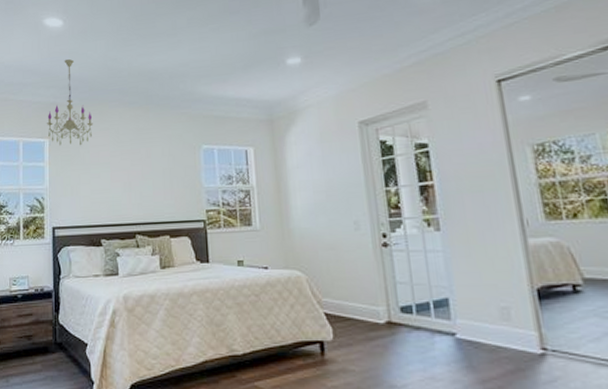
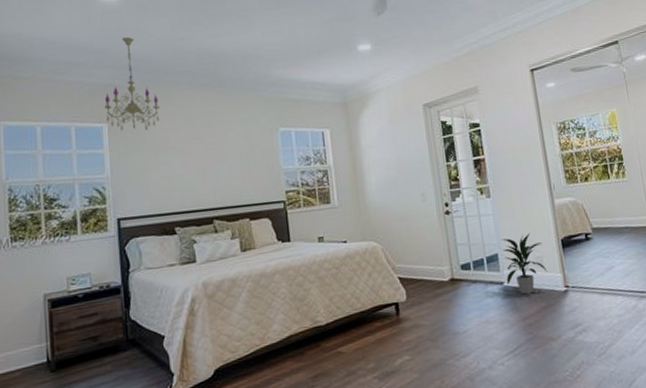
indoor plant: none [453,277,517,352] -> present [501,233,548,295]

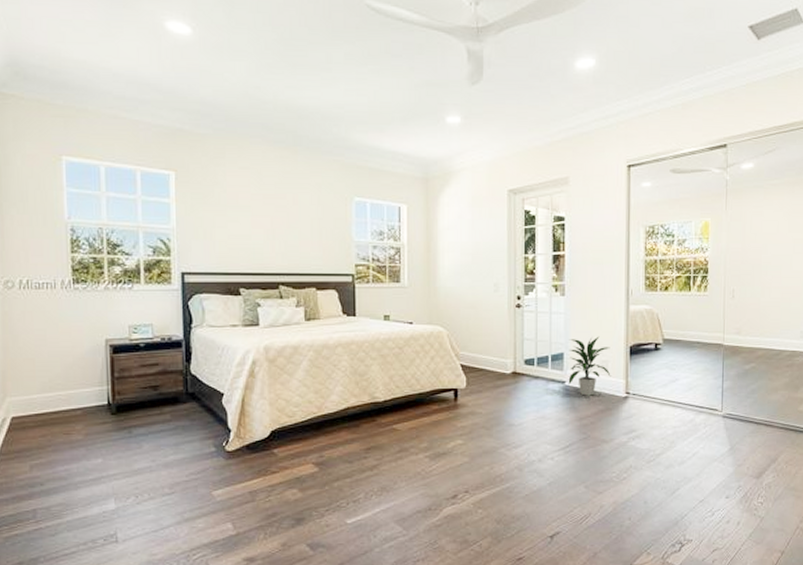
chandelier: present [104,37,160,131] -> none [172,78,230,184]

